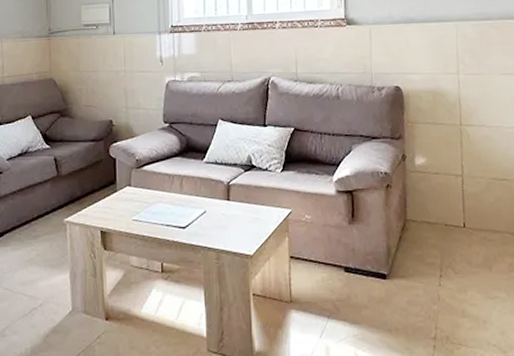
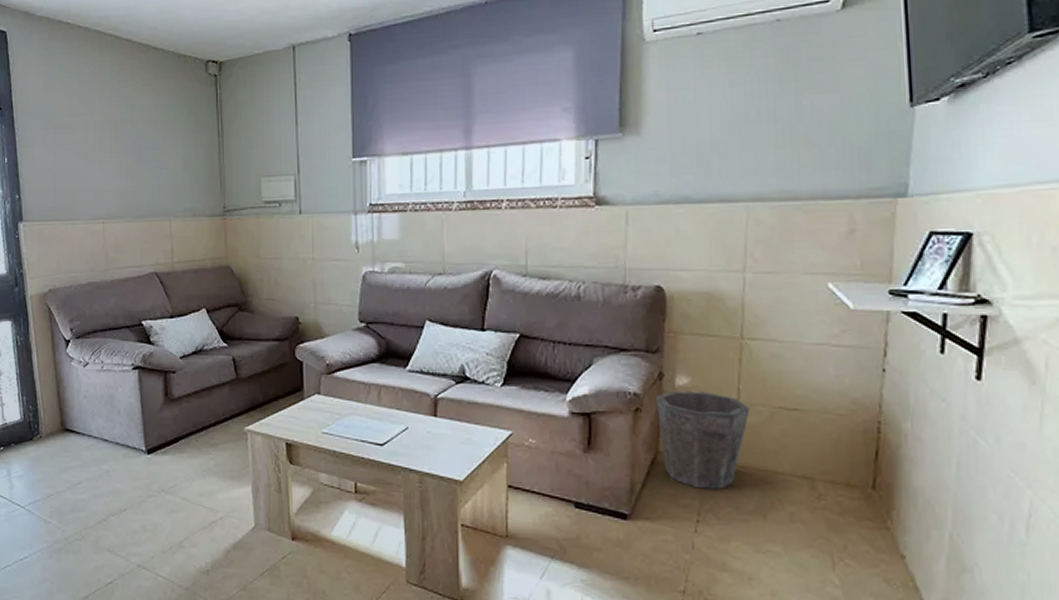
waste bin: none [401,168,472,249] -> present [655,390,750,489]

